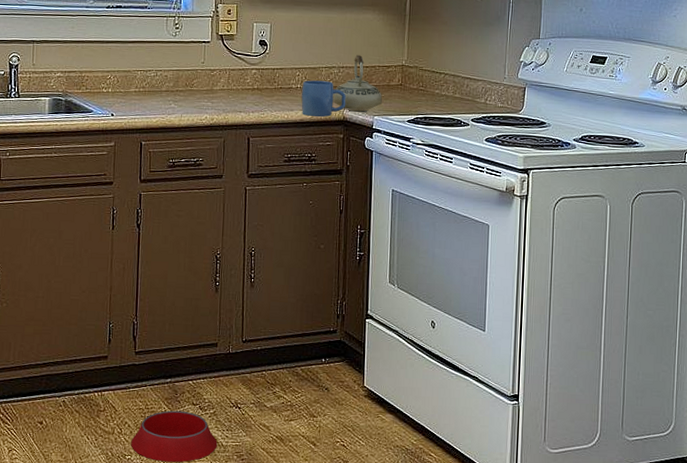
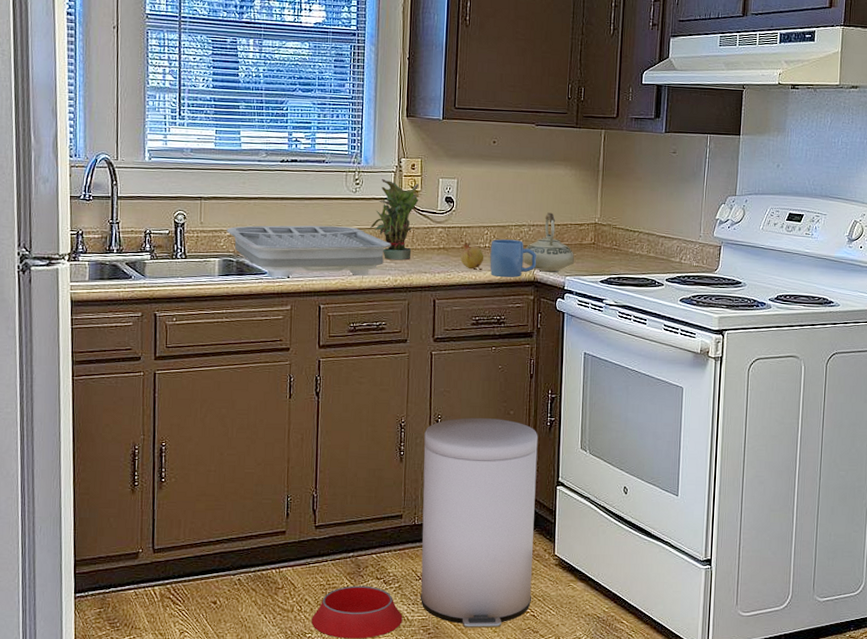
dish rack: none [56,67,208,116] -> present [226,225,391,278]
potted plant: none [189,23,234,100] -> present [370,178,419,261]
pedal bin: none [234,251,348,457] -> present [420,418,538,629]
fruit: none [273,83,296,111] -> present [460,242,484,271]

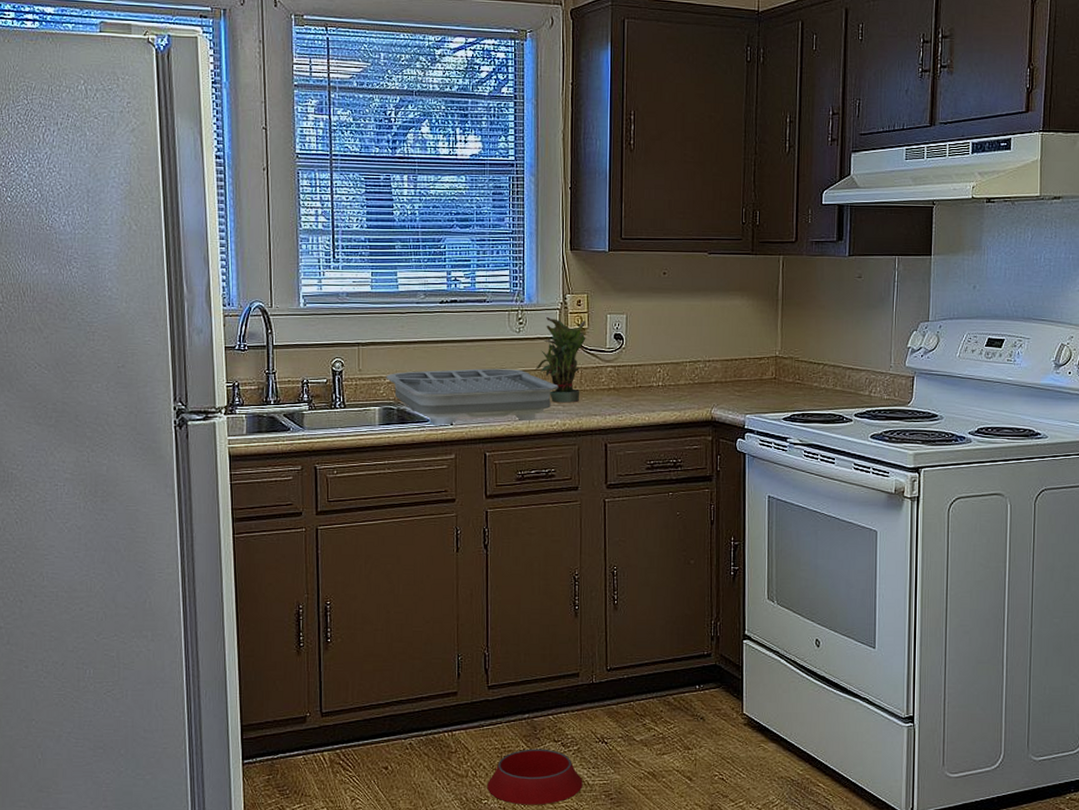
pedal bin: present [420,418,538,629] -> none [599,569,721,793]
fruit: present [460,242,484,271] -> none [632,381,658,412]
mug: present [490,239,537,278] -> none [664,377,714,418]
teakettle: present [522,212,575,272] -> none [699,346,755,411]

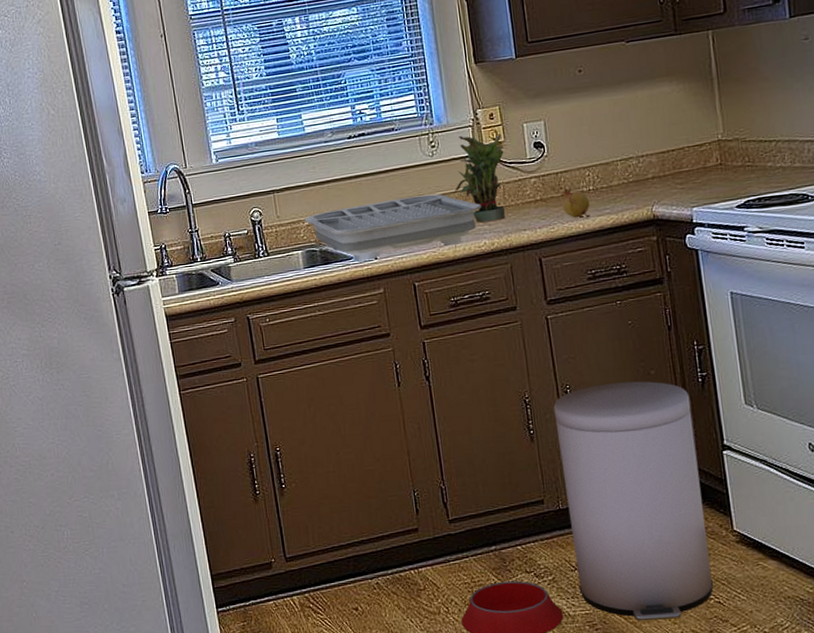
pedal bin: none [599,569,721,793] -> present [553,381,714,622]
fruit: none [632,381,658,412] -> present [561,188,590,218]

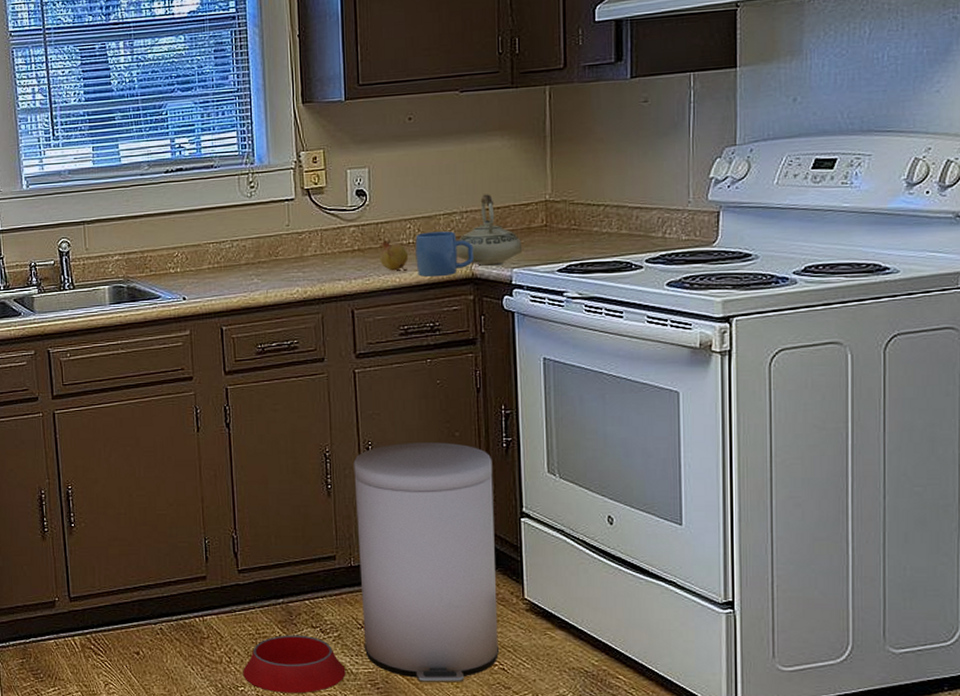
dish rack: present [304,193,481,262] -> none [113,236,297,301]
potted plant: present [455,134,506,223] -> none [271,177,325,269]
mug: none [595,175,654,222] -> present [415,231,475,278]
teakettle: none [635,137,701,207] -> present [456,194,523,266]

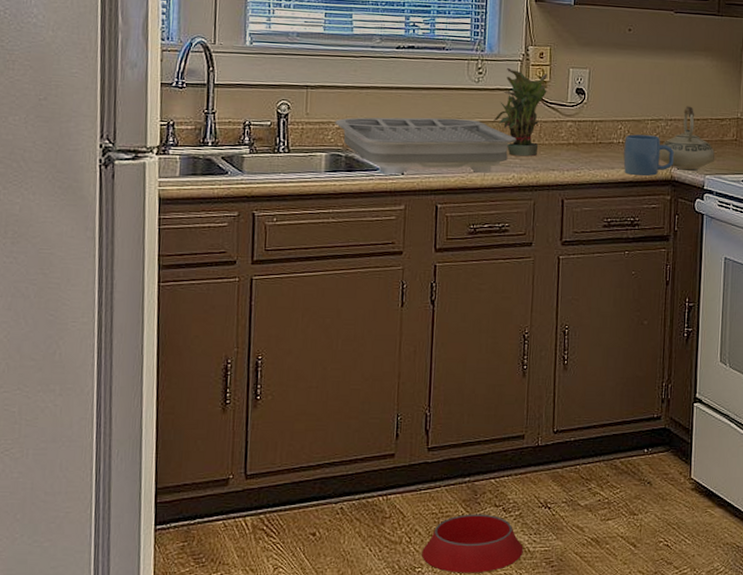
dish rack: none [113,236,297,301] -> present [335,117,516,175]
potted plant: none [271,177,325,269] -> present [493,67,547,157]
pedal bin: present [354,442,500,684] -> none [542,328,674,560]
fruit: present [379,240,409,272] -> none [592,137,618,169]

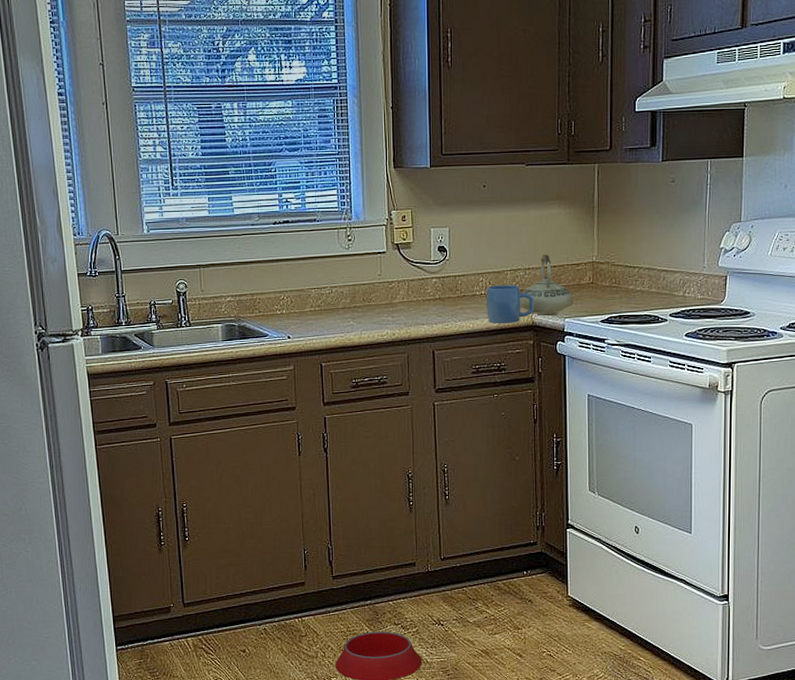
dish rack: present [335,117,516,175] -> none [226,284,387,339]
potted plant: present [493,67,547,157] -> none [365,232,412,314]

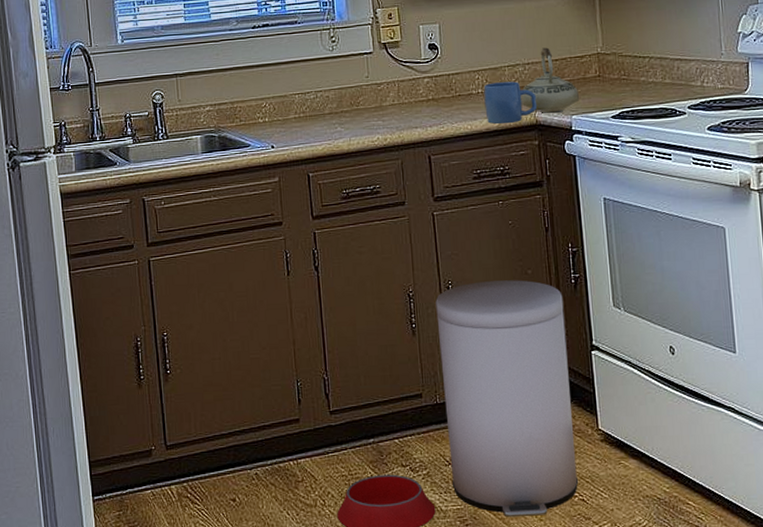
pedal bin: none [432,465,548,669] -> present [435,280,579,518]

